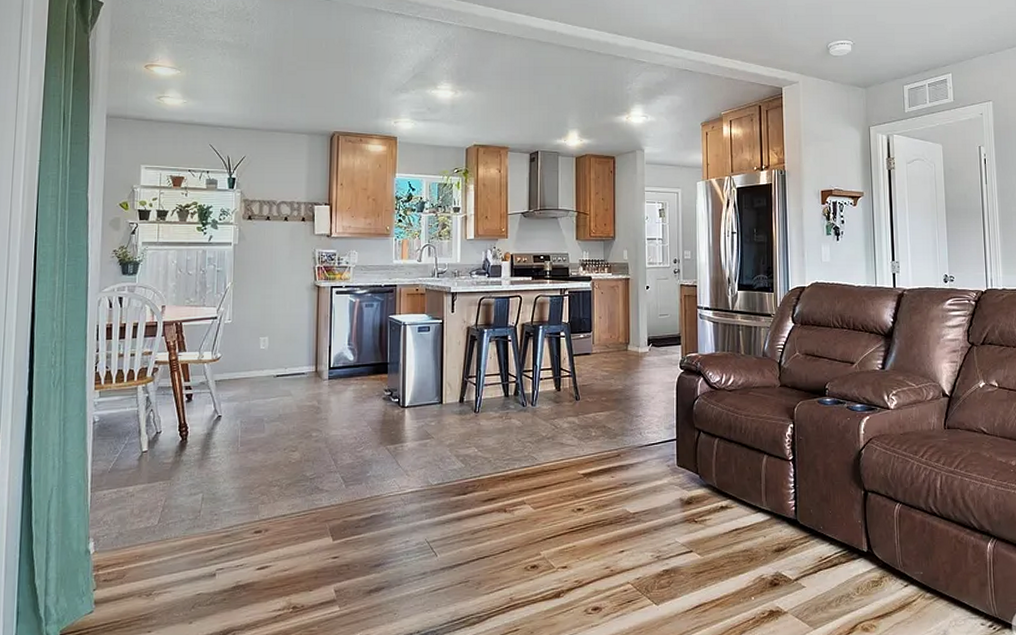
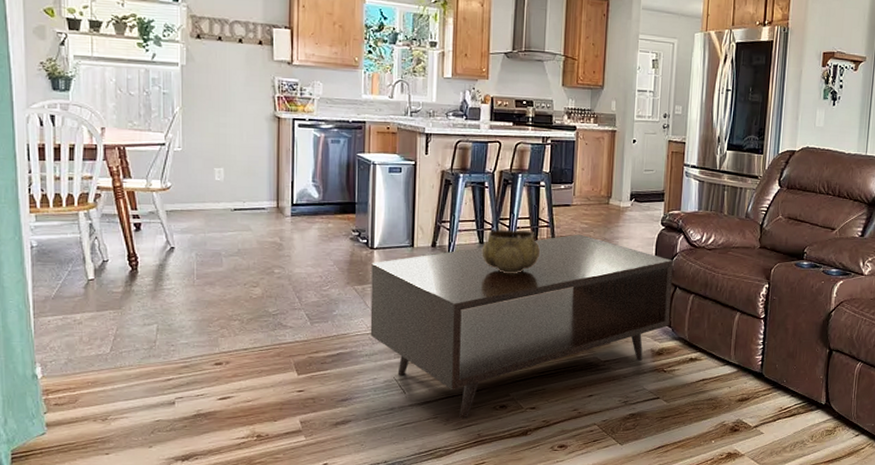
coffee table: none [402,382,696,582] -> present [370,234,673,419]
decorative bowl: none [507,380,563,426] -> present [482,230,540,274]

